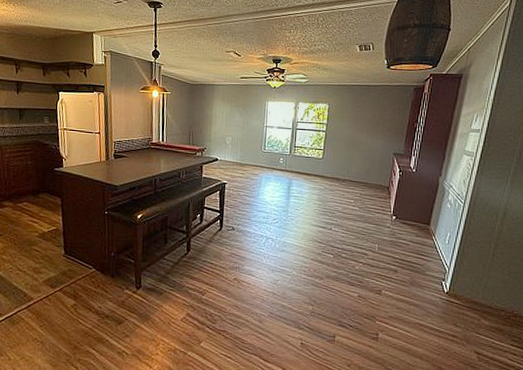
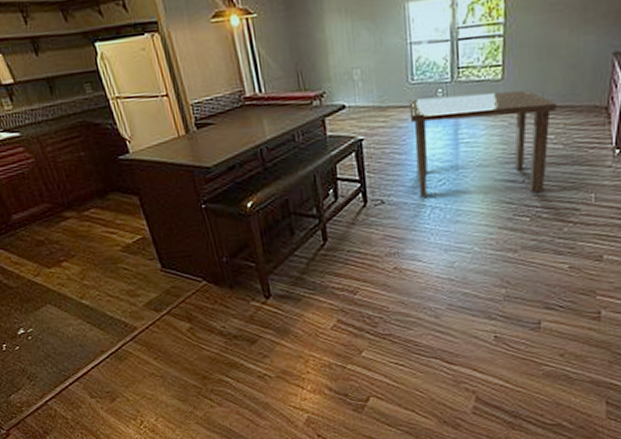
dining table: none [259,162,357,239] -> present [408,90,558,197]

